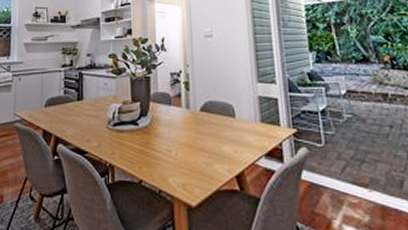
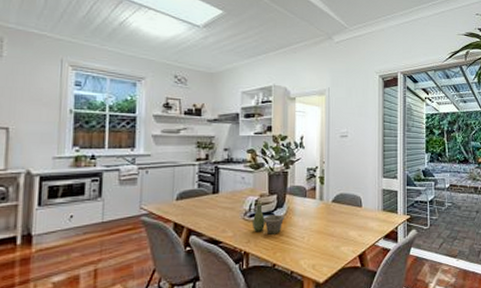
vase: none [117,111,150,146] -> present [253,203,285,235]

